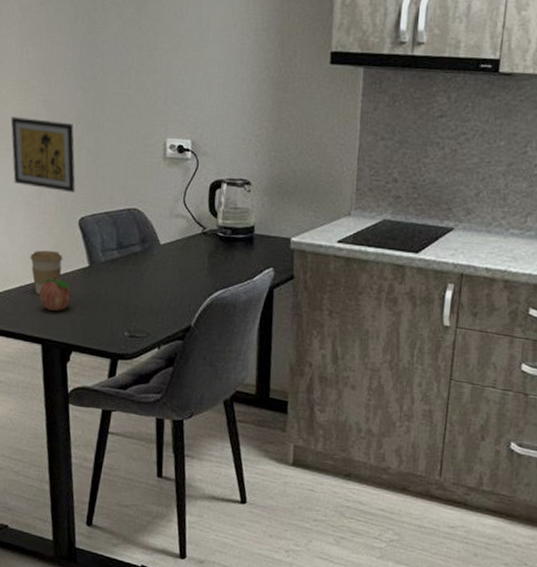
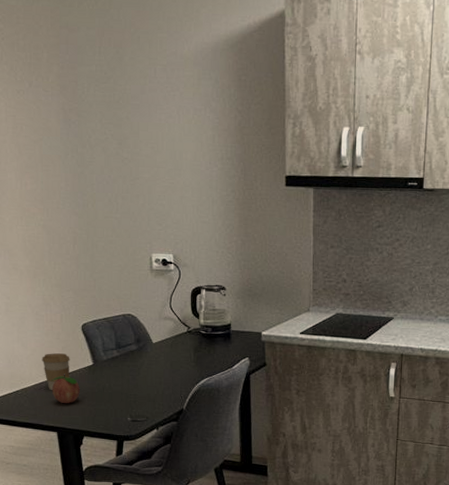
wall art: present [10,117,76,193] -> none [15,240,76,304]

